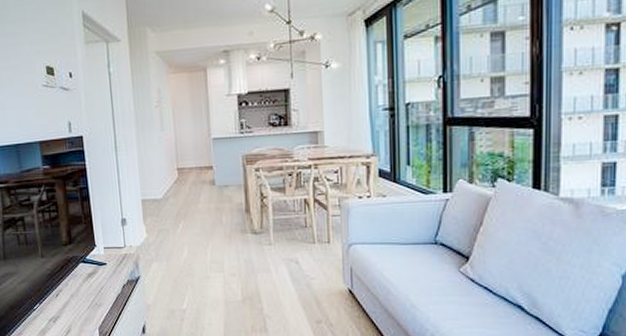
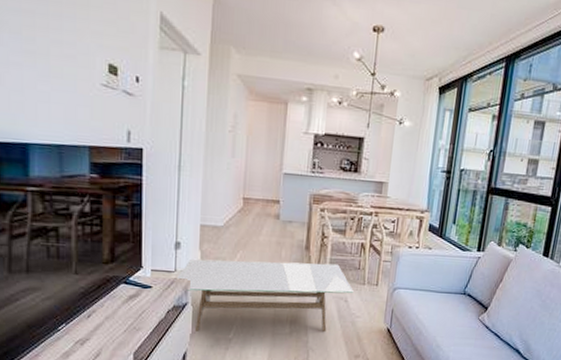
coffee table: none [125,224,304,304] -> present [174,259,354,332]

